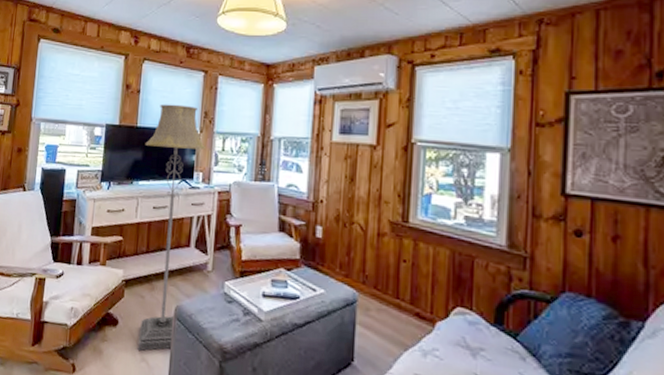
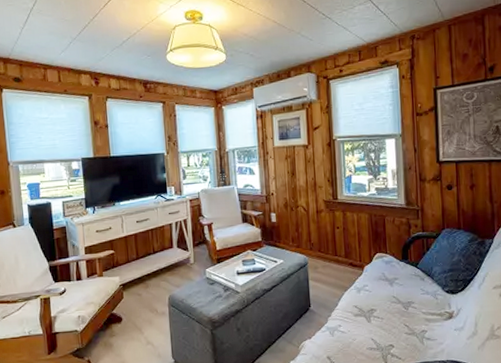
floor lamp: present [137,104,205,351] -> none [120,132,173,337]

